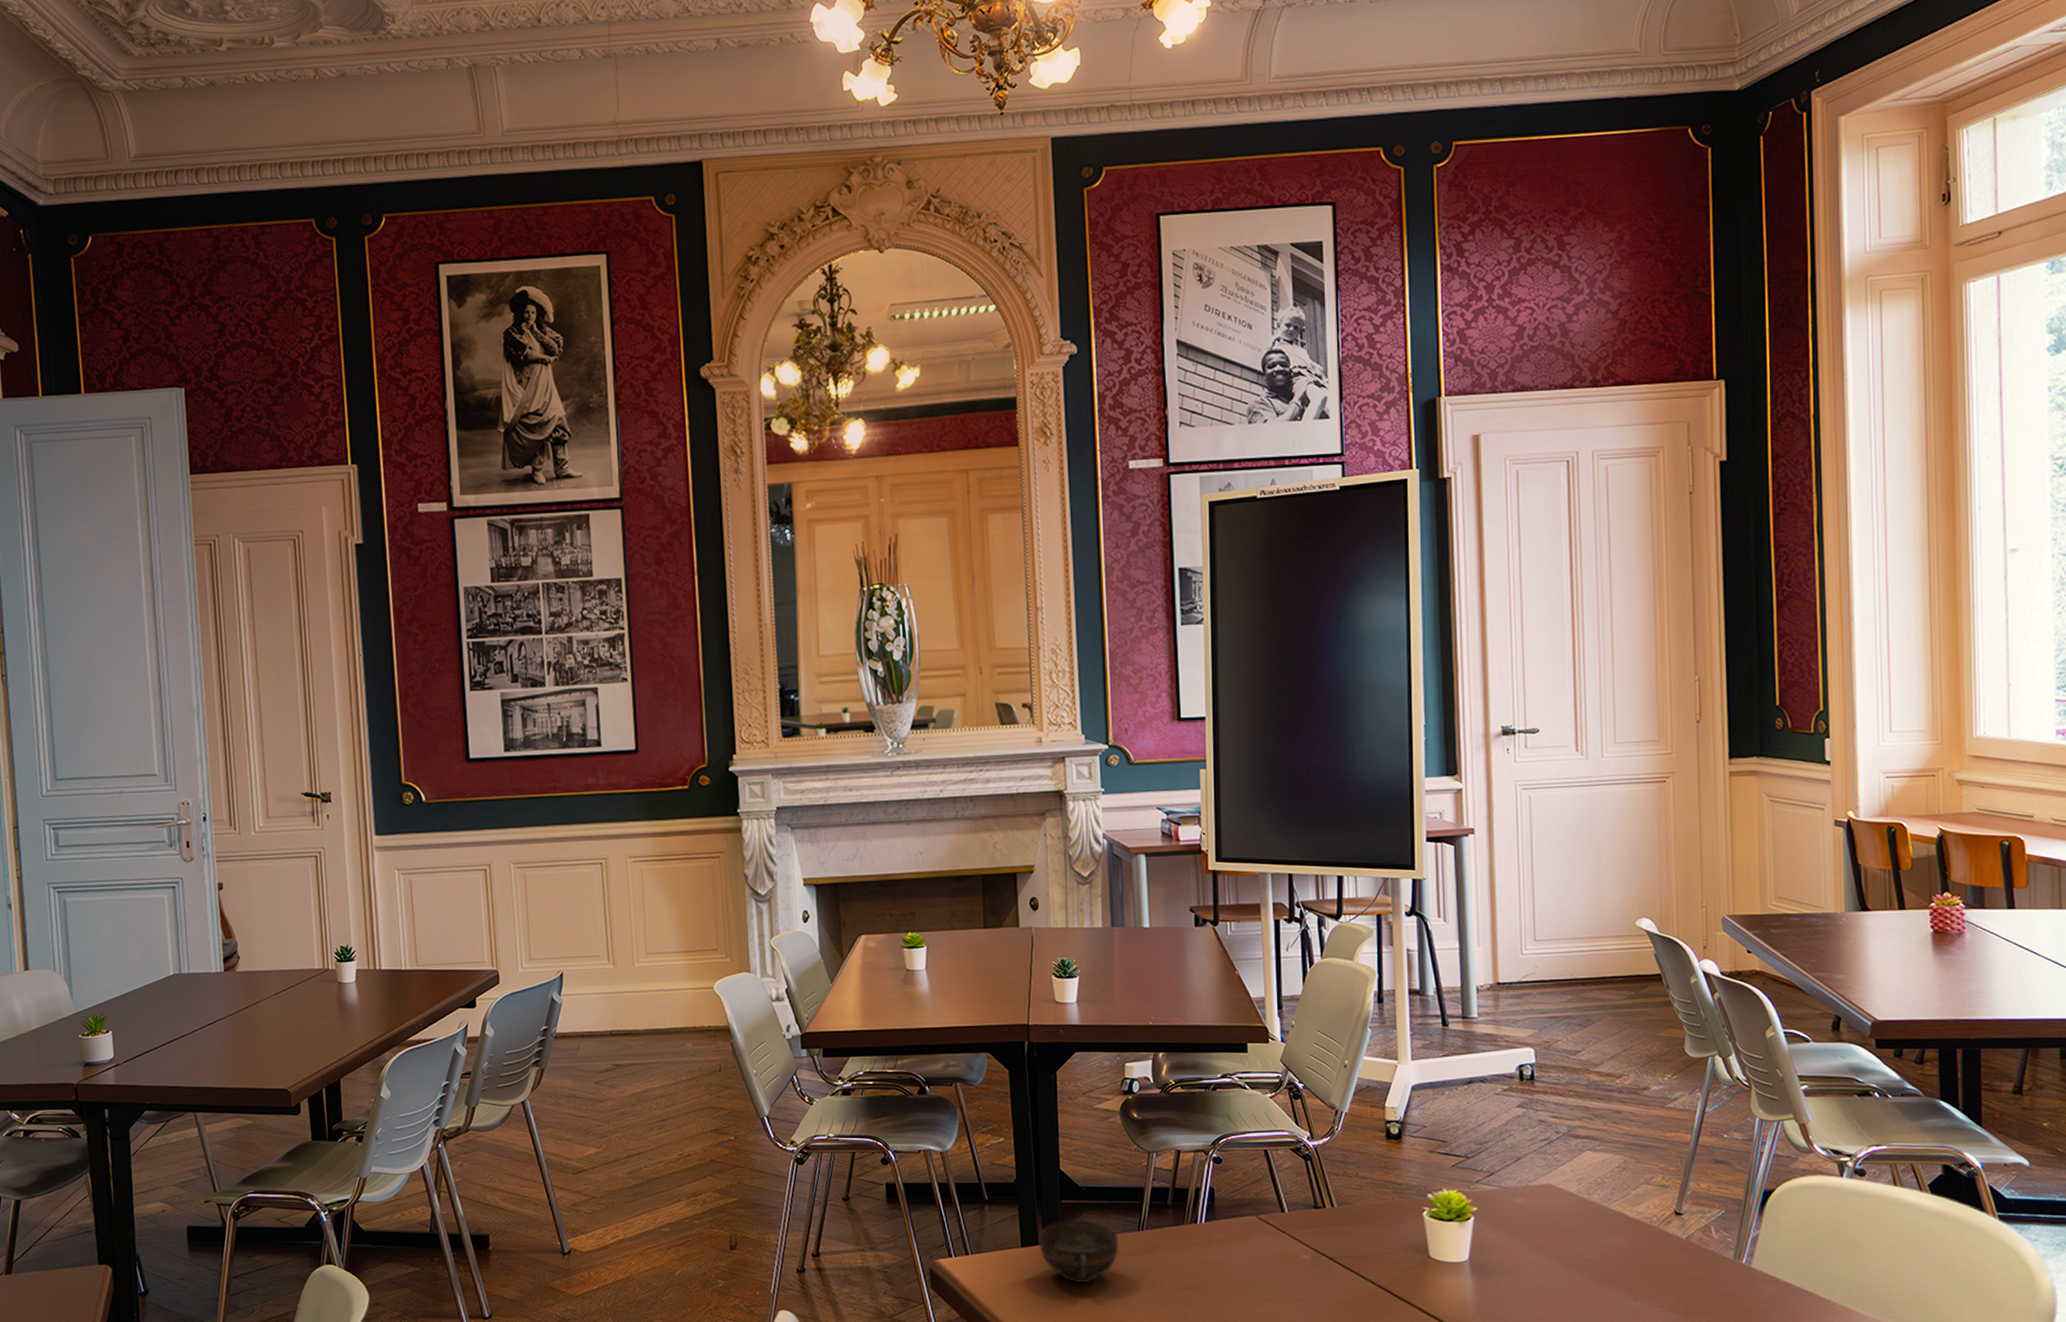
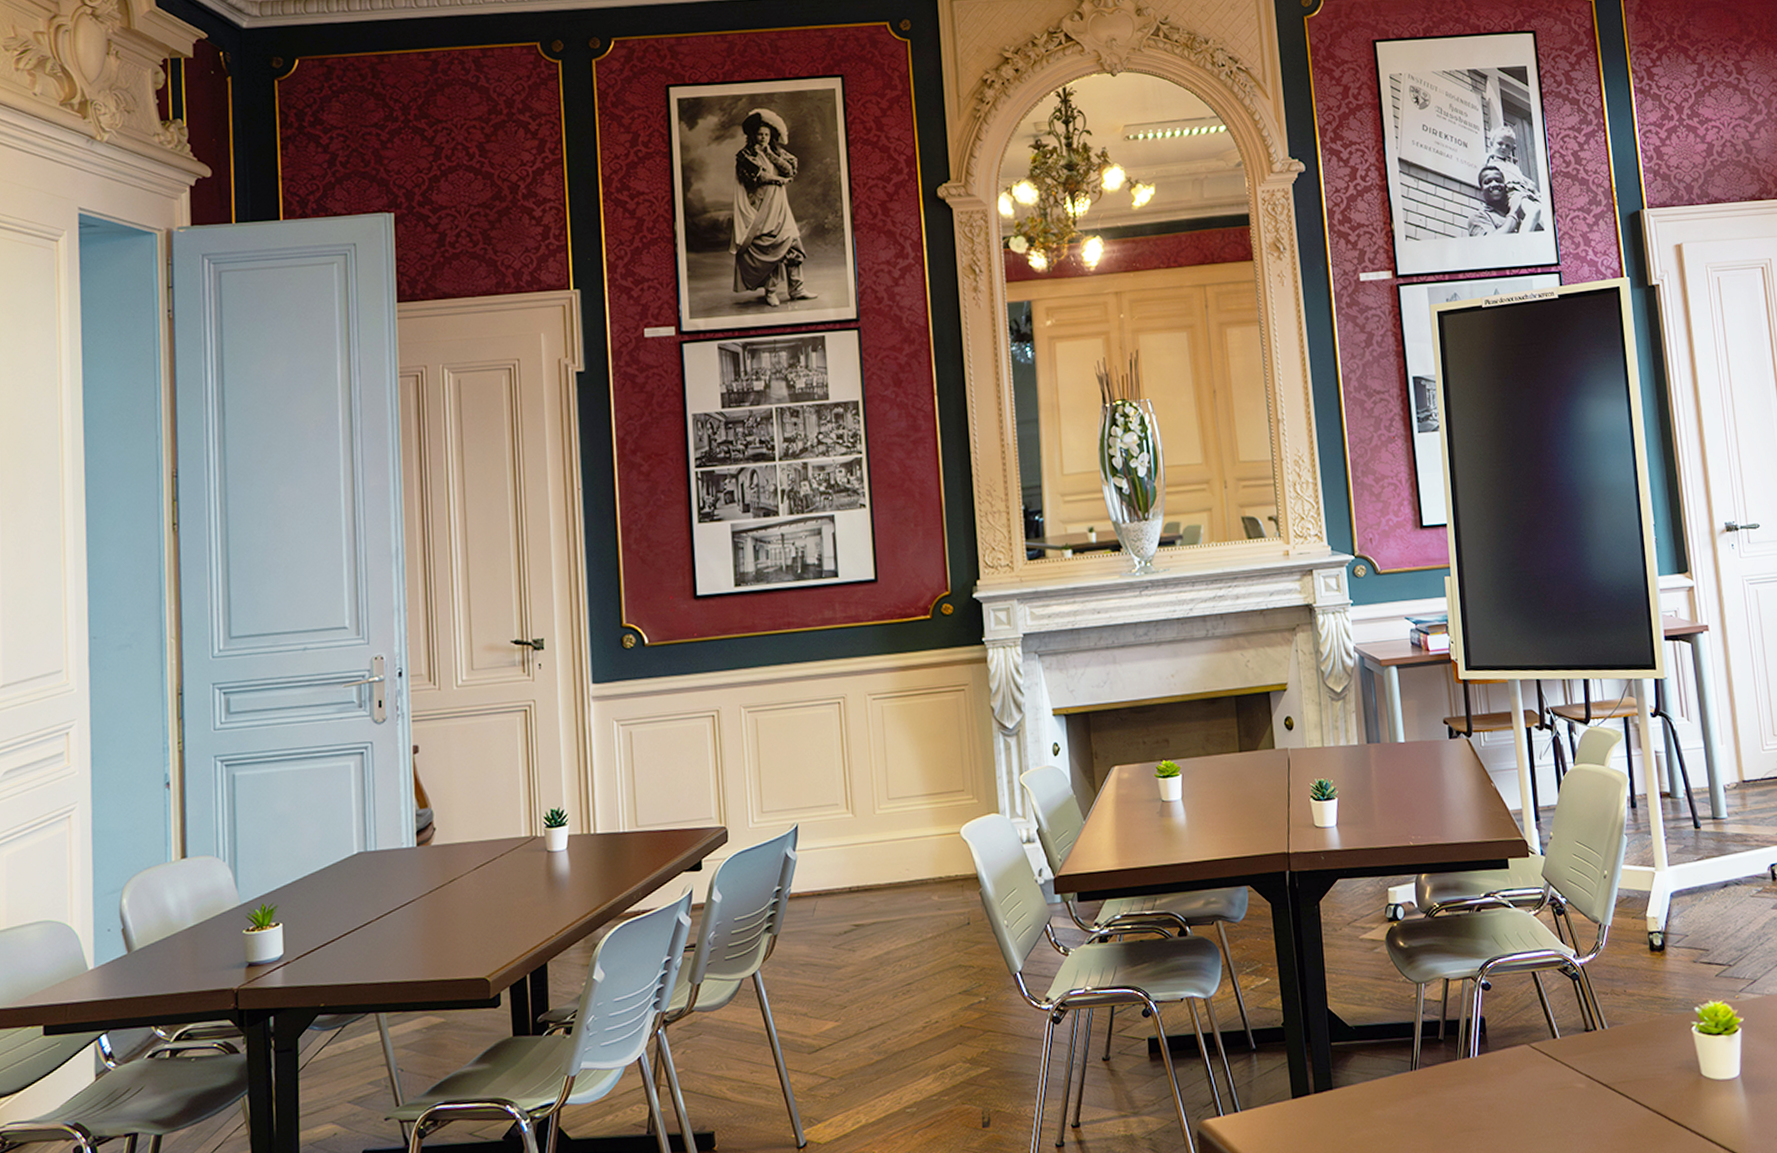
cup: present [1038,1220,1119,1284] -> none [1309,1063,1393,1135]

